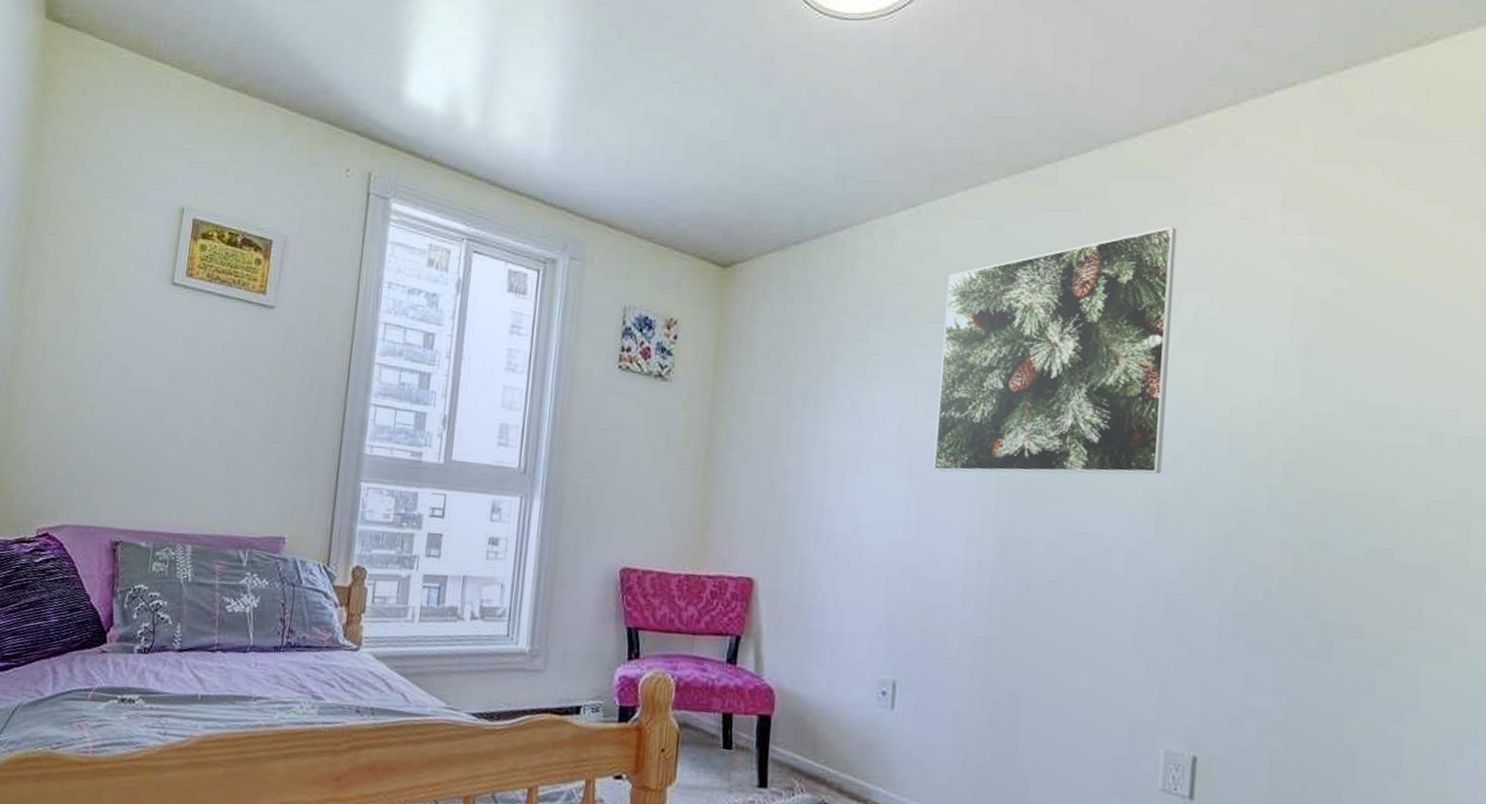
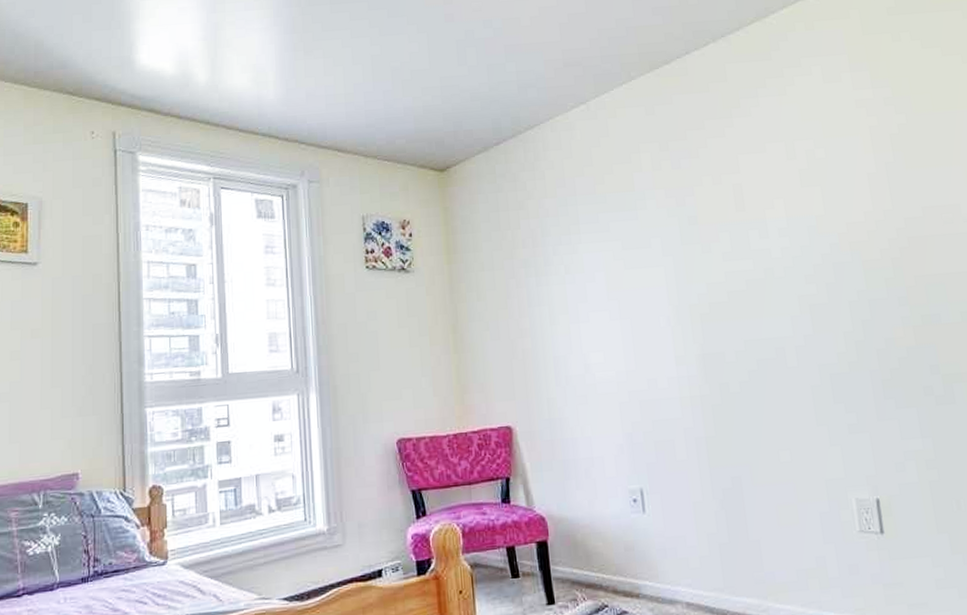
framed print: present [933,226,1177,474] -> none [621,94,808,310]

